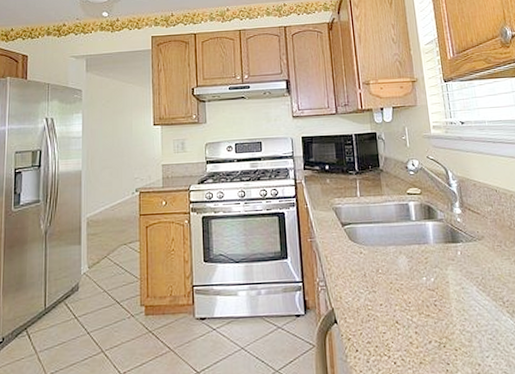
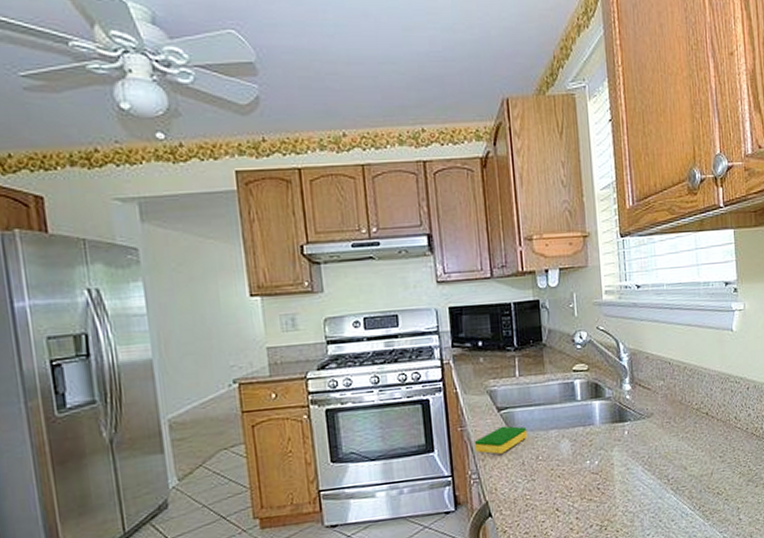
dish sponge: none [321,239,369,265] -> present [474,426,528,454]

